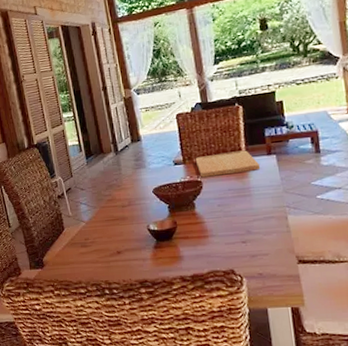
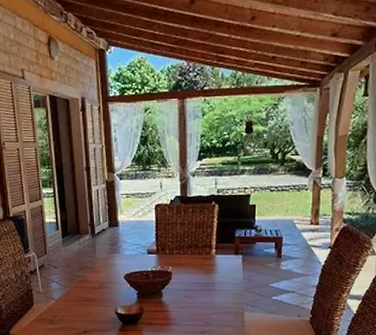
cutting board: present [195,150,261,178] -> none [168,247,227,269]

